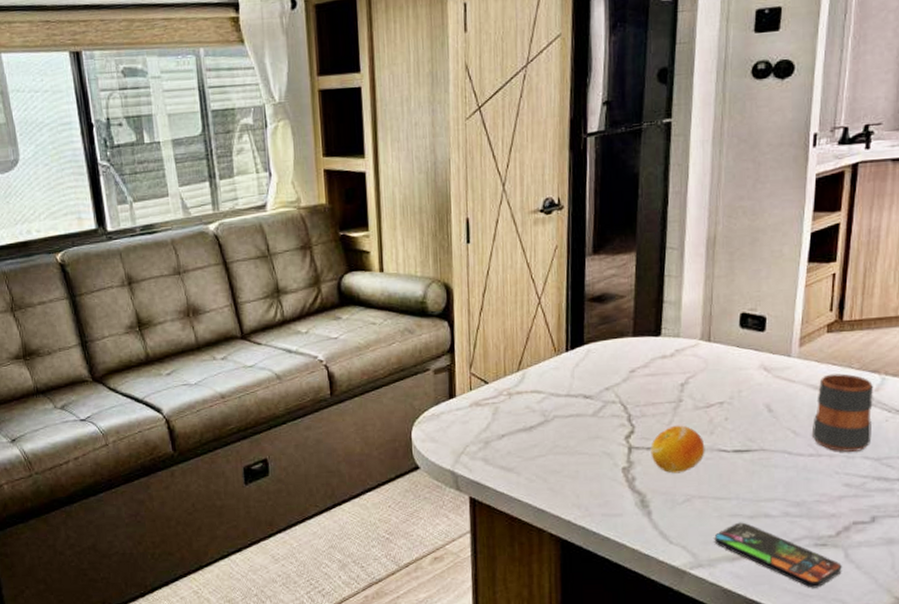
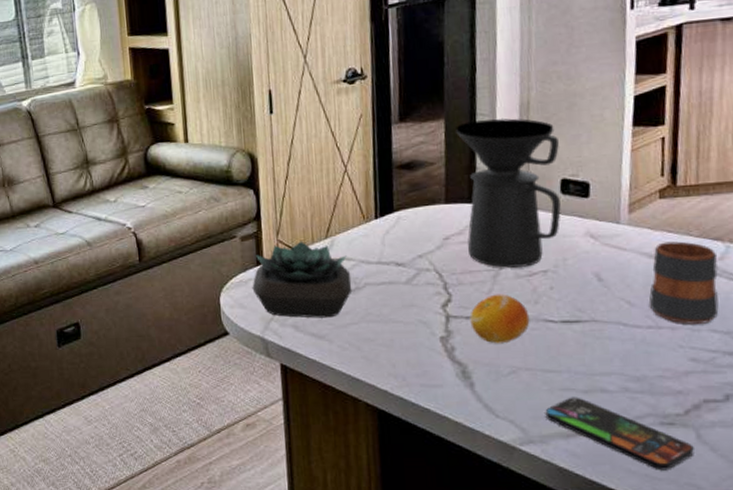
succulent plant: none [444,374,541,451] -> present [252,241,352,318]
coffee maker: none [646,252,740,400] -> present [456,118,561,268]

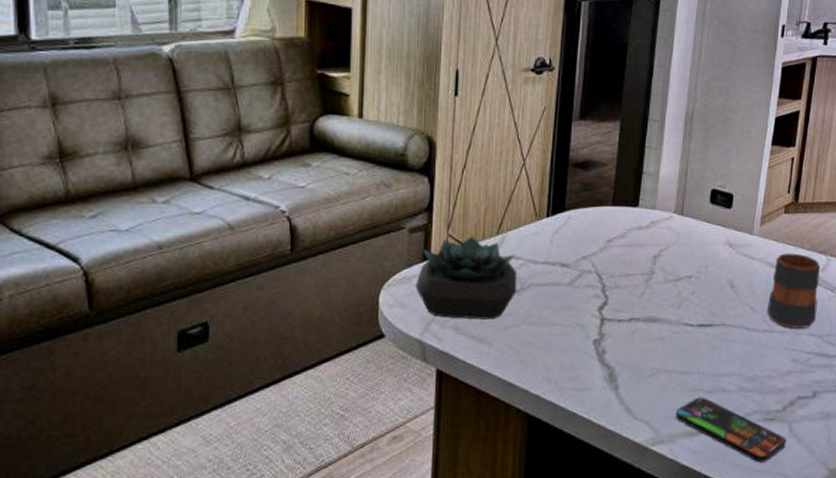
coffee maker: present [456,118,561,268] -> none [628,126,713,272]
fruit: present [470,294,530,344] -> none [622,297,673,347]

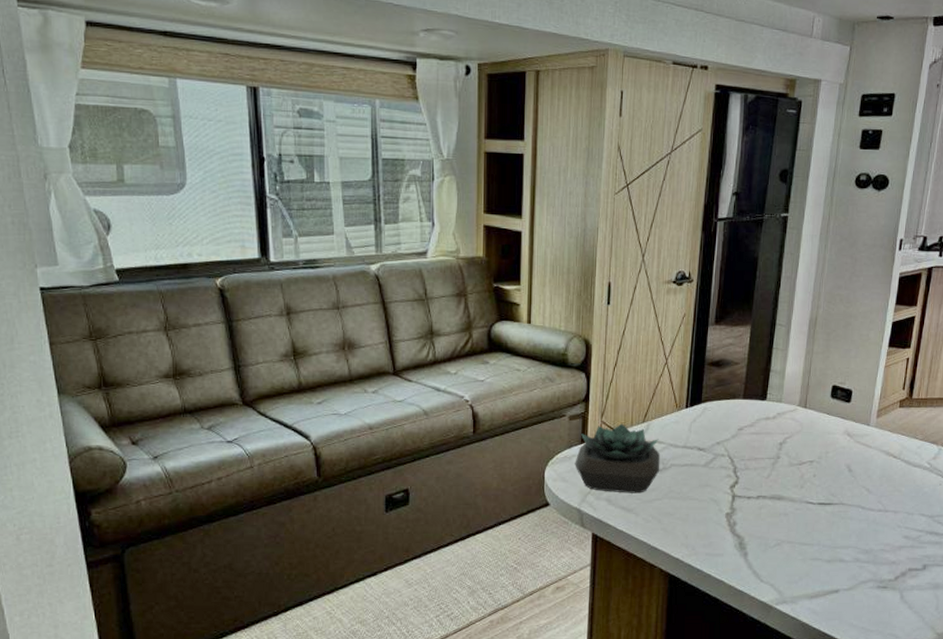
smartphone: present [675,397,786,463] -> none [797,565,898,624]
mug: present [768,253,820,329] -> none [882,443,932,509]

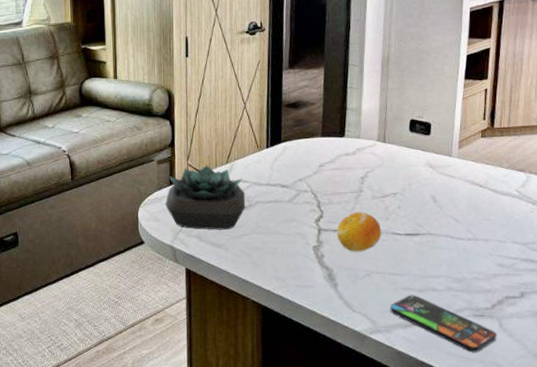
fruit: none [750,479,796,521] -> present [336,211,382,252]
smartphone: none [797,565,898,624] -> present [390,295,497,353]

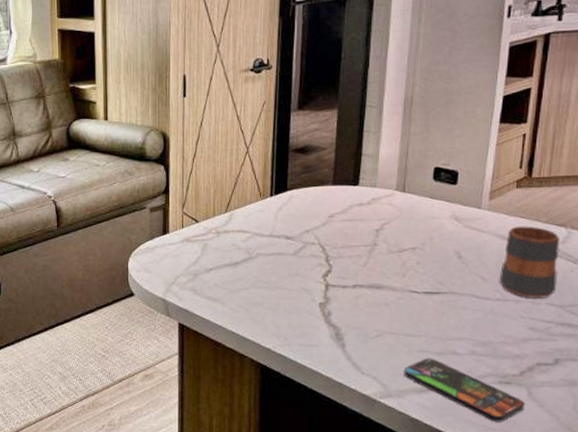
succulent plant: present [165,165,246,230] -> none [157,214,246,283]
fruit: present [336,211,382,252] -> none [346,267,397,311]
mug: none [471,172,520,237] -> present [500,226,559,298]

